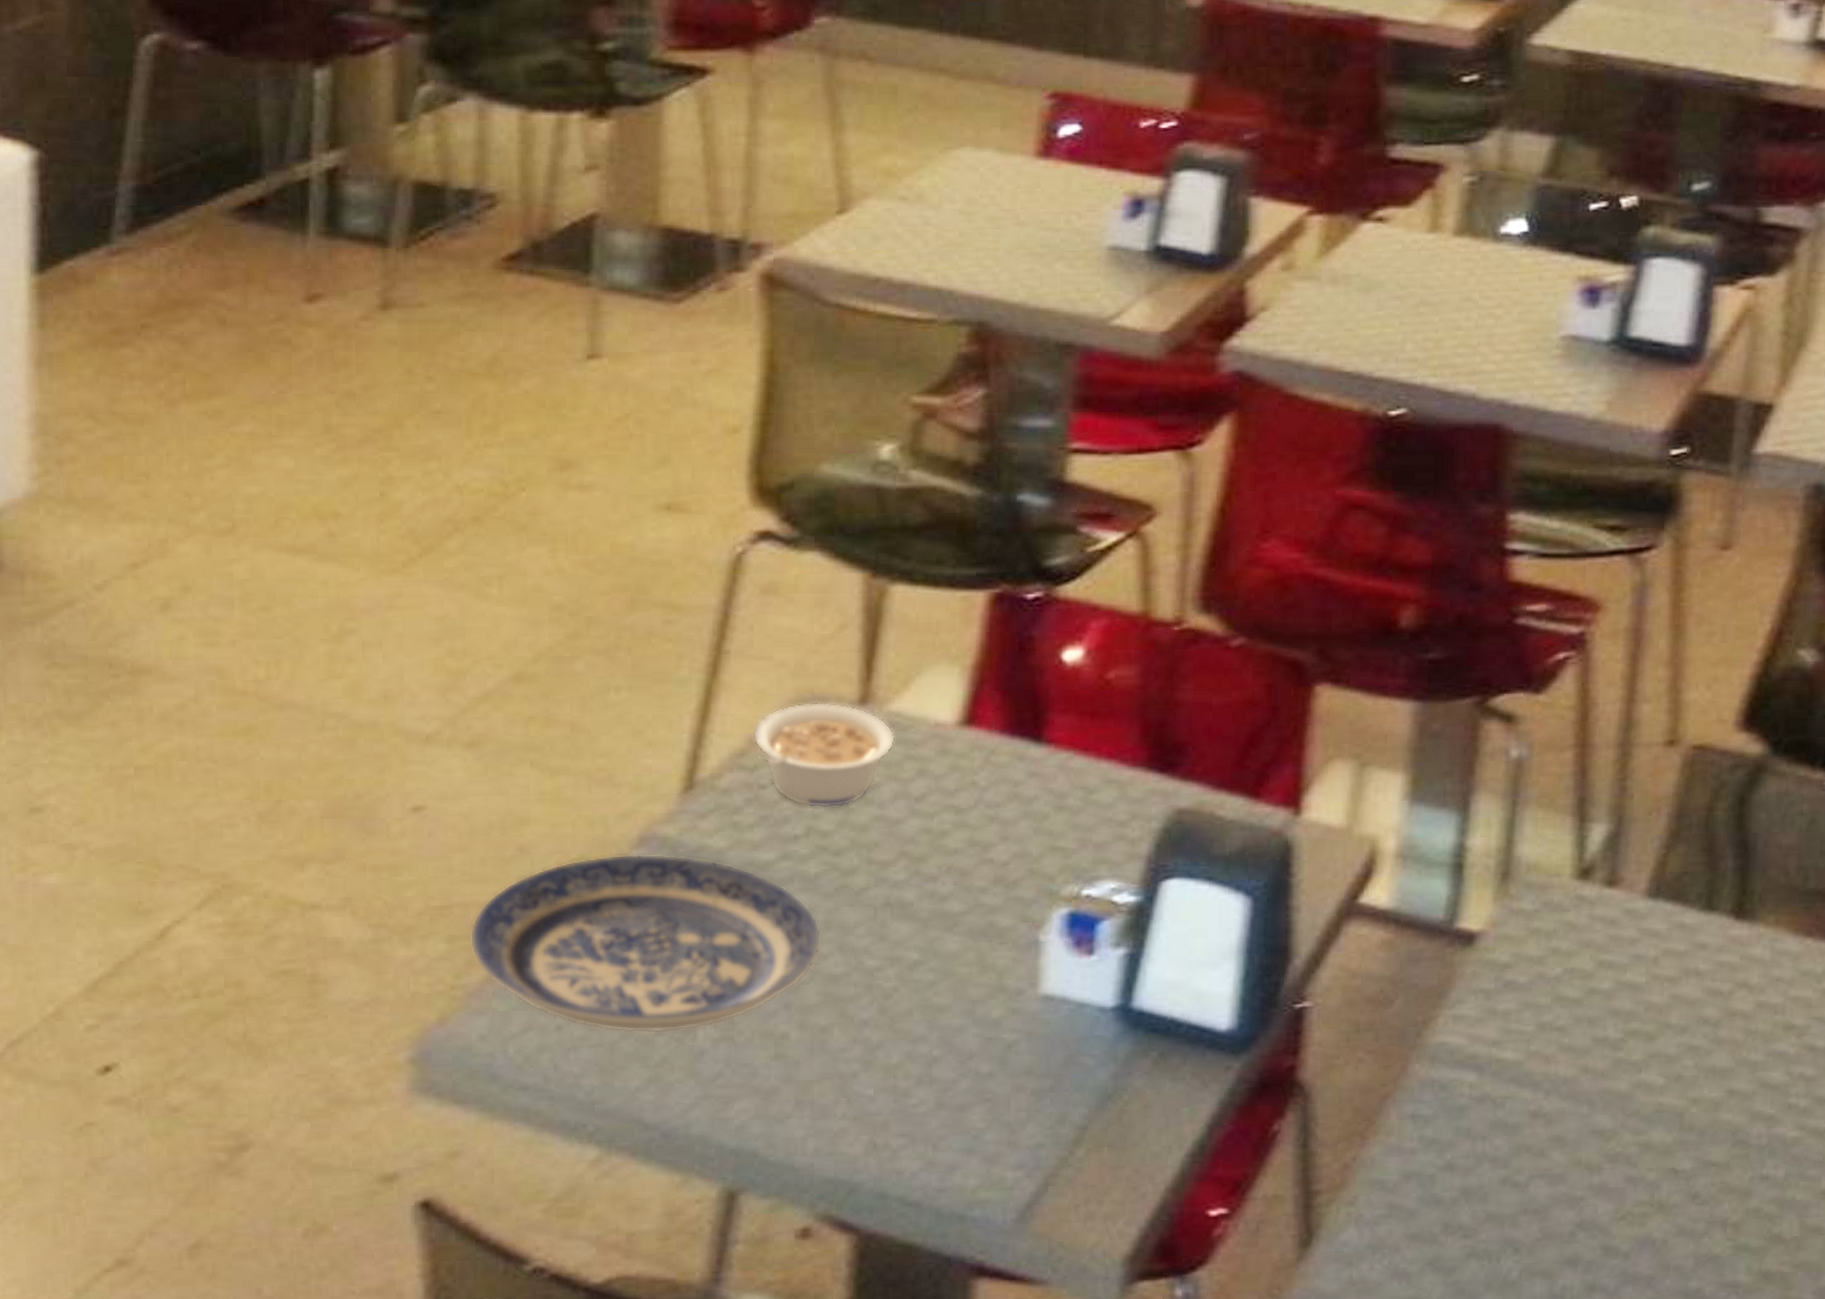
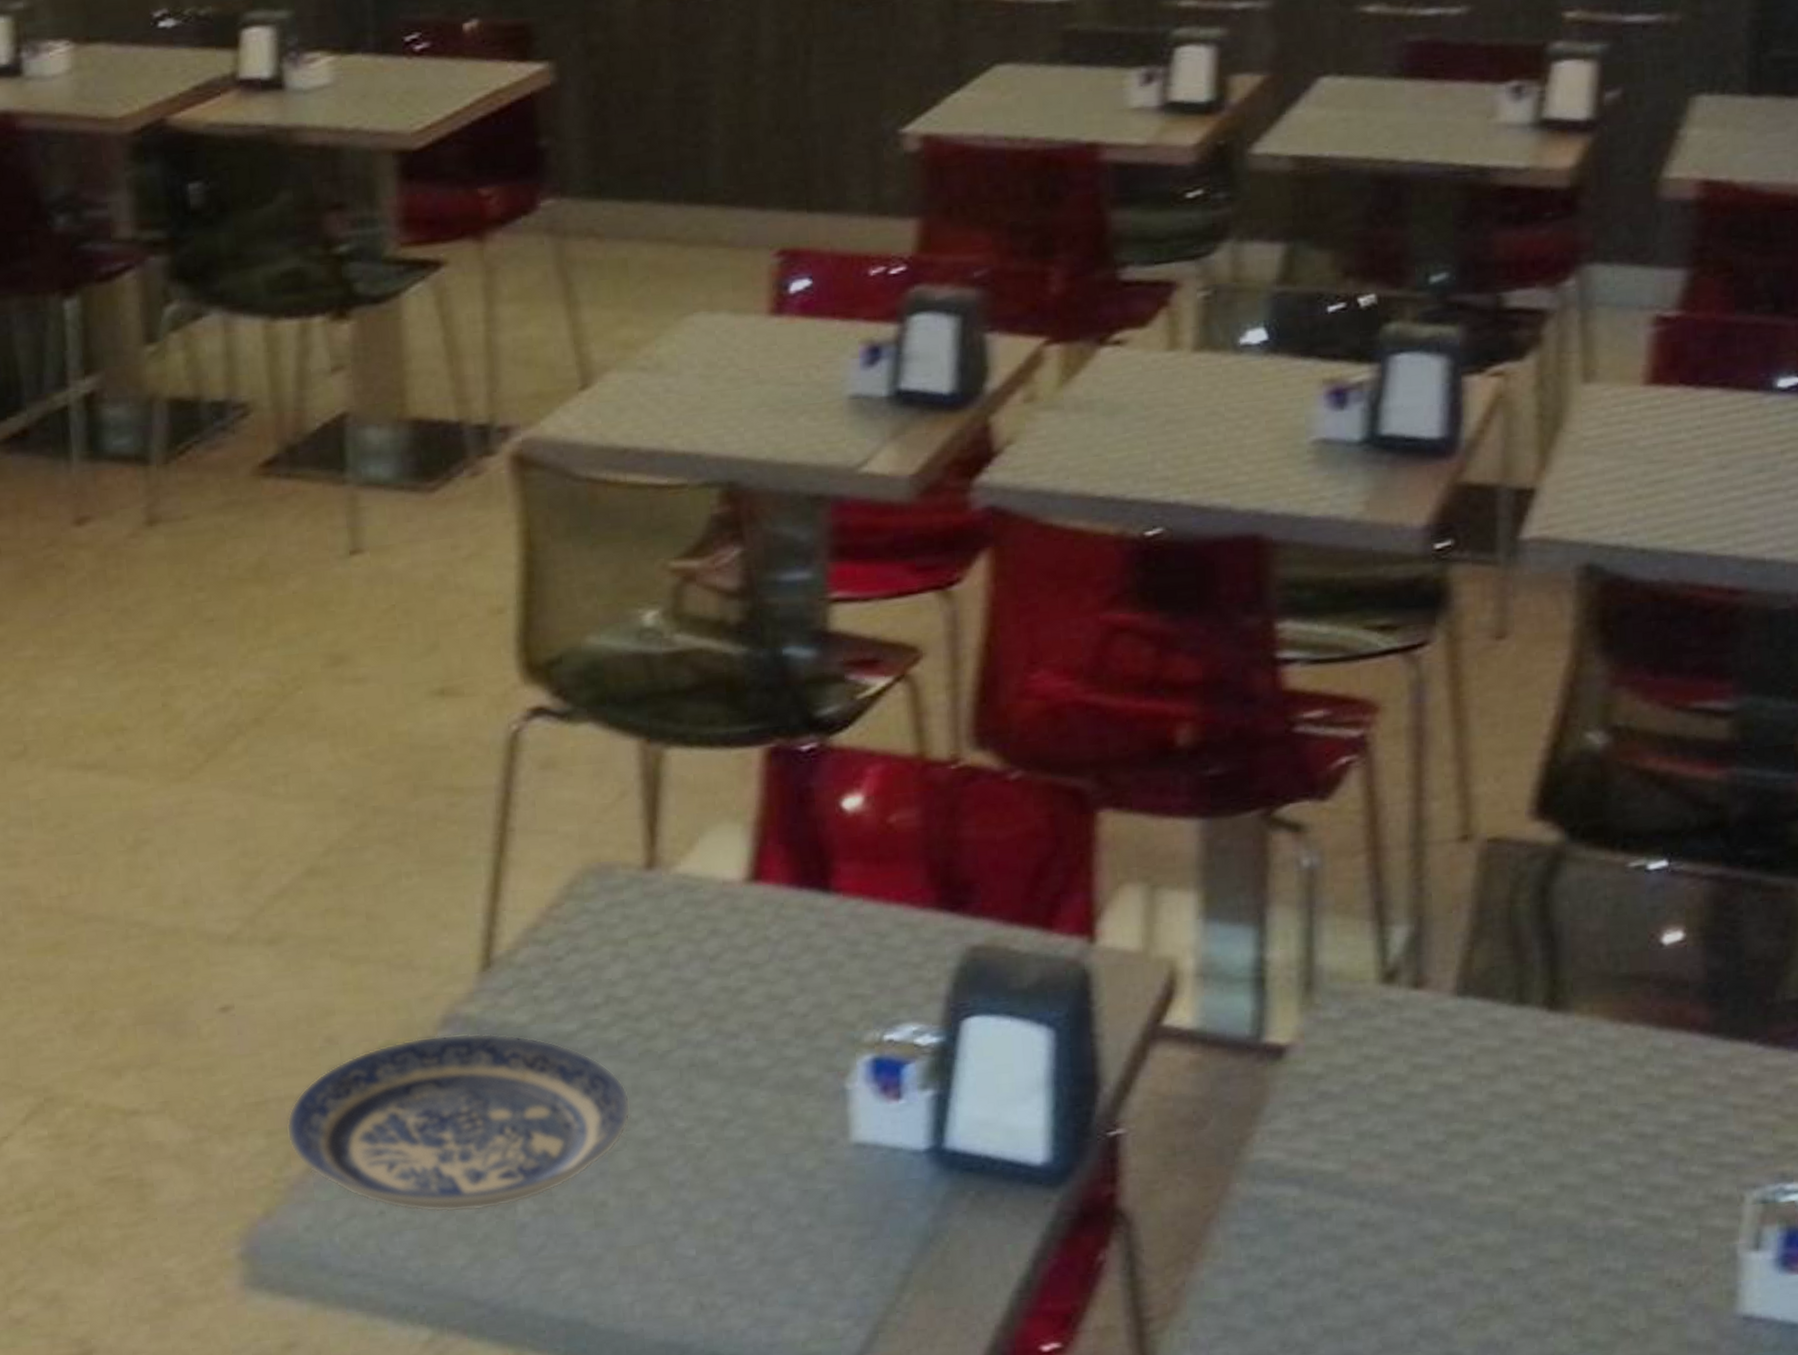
legume: present [752,703,895,808] -> none [544,870,685,976]

